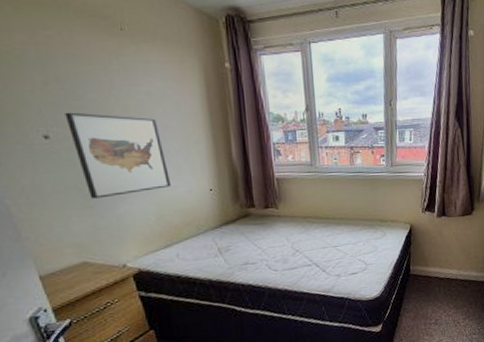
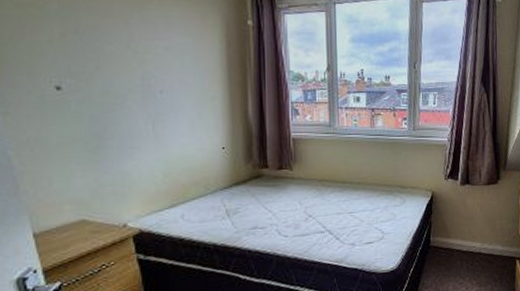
wall art: present [65,112,172,199] -> none [80,64,183,153]

